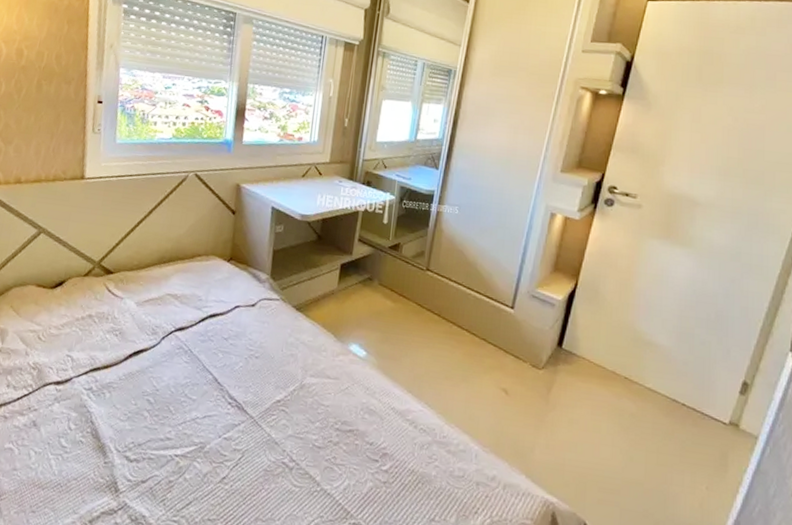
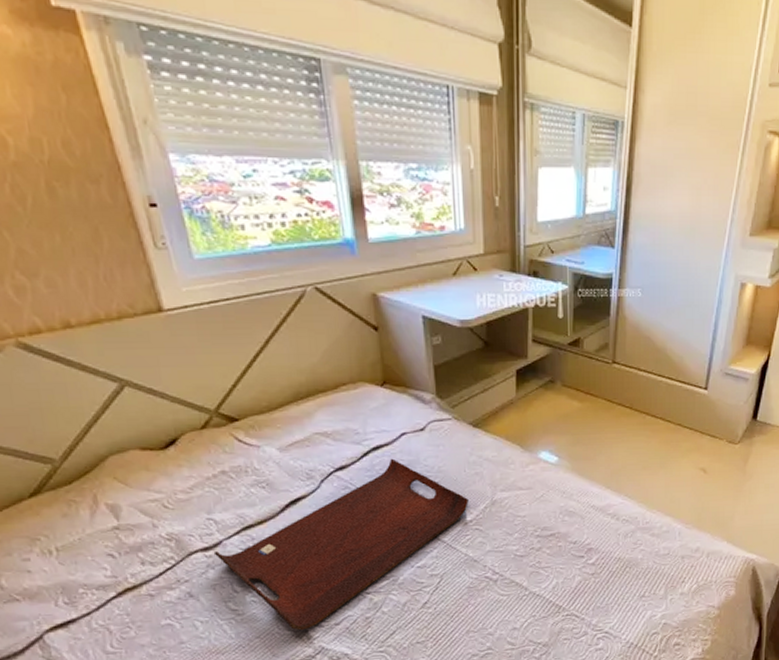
serving tray: none [63,327,281,481] -> present [213,458,469,631]

